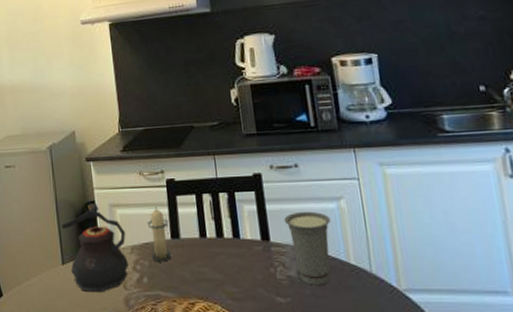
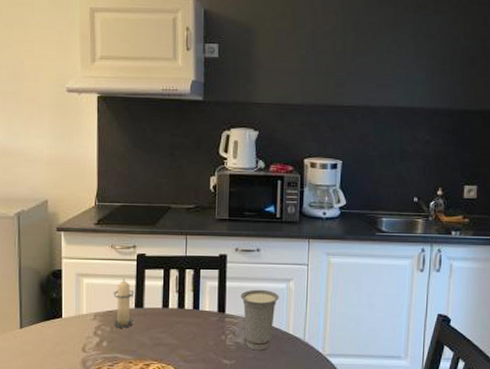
teapot: present [62,203,129,293] -> none [23,272,91,355]

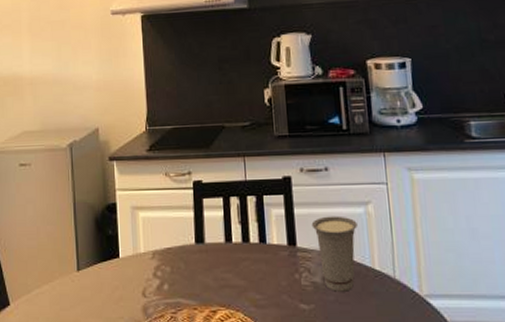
candle: present [113,278,135,328] -> none [171,209,195,268]

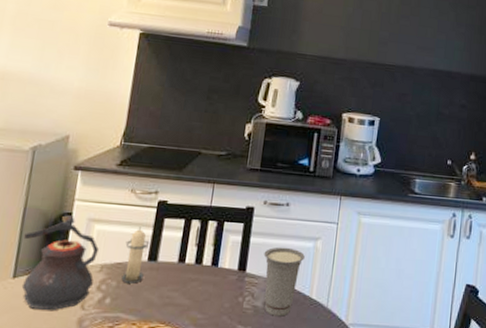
teapot: none [79,206,150,301] -> present [21,215,99,312]
candle: none [171,209,195,268] -> present [121,226,150,284]

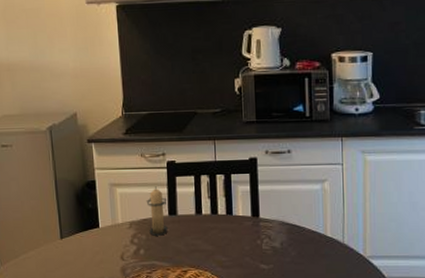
teapot: present [21,215,99,312] -> none [61,183,127,264]
cup: present [264,247,305,317] -> none [273,191,314,254]

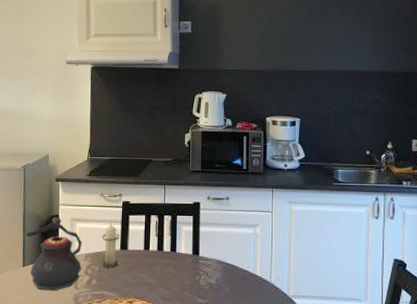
teapot: none [61,183,127,264] -> present [27,217,82,291]

